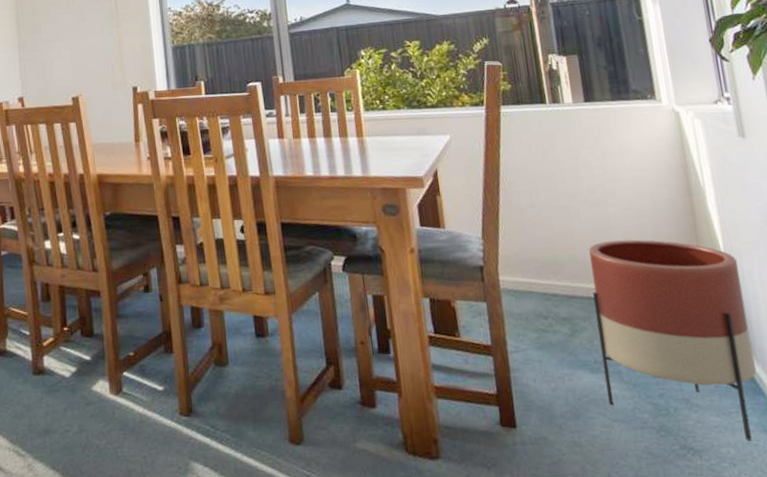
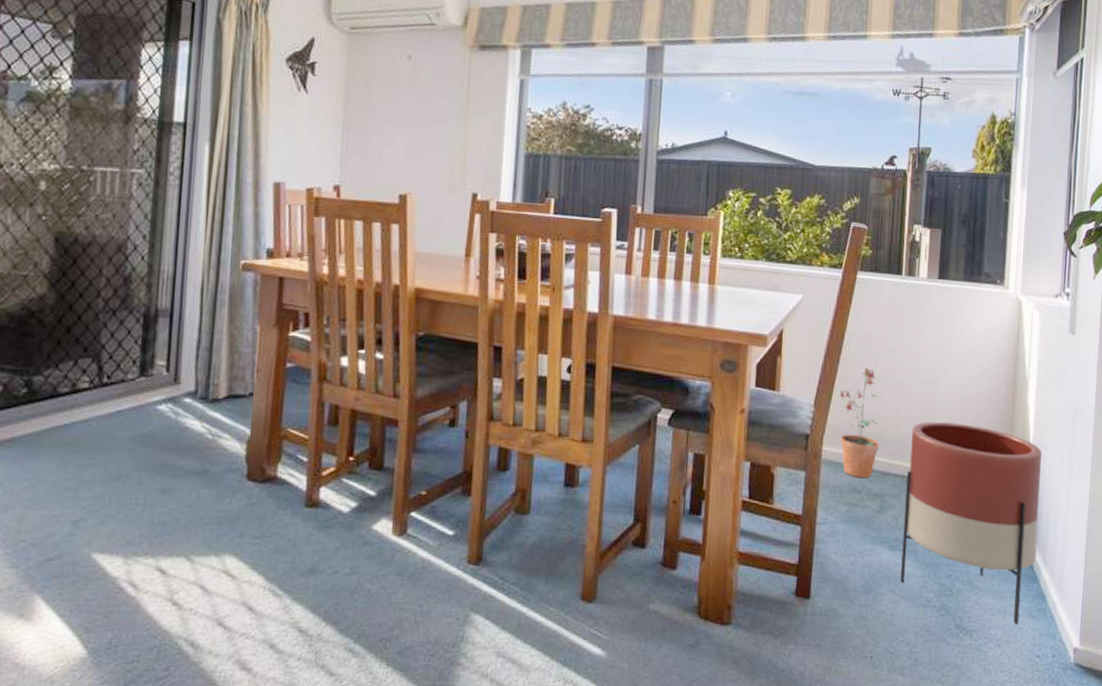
potted plant: none [506,195,558,304] -> present [839,367,880,478]

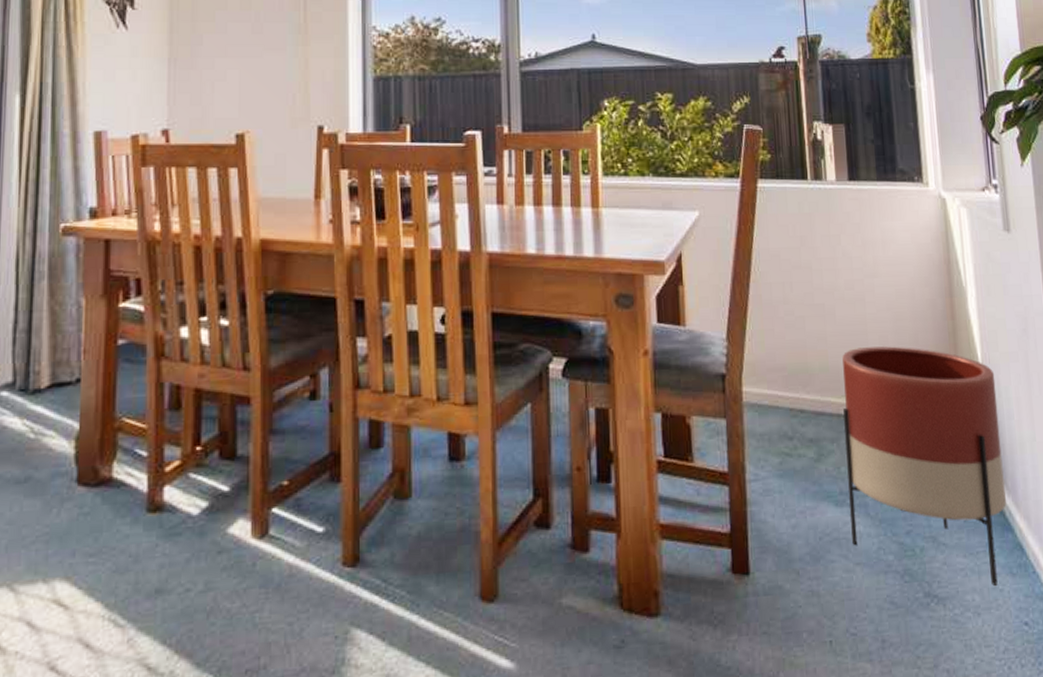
potted plant: present [839,367,880,478] -> none [754,289,808,421]

